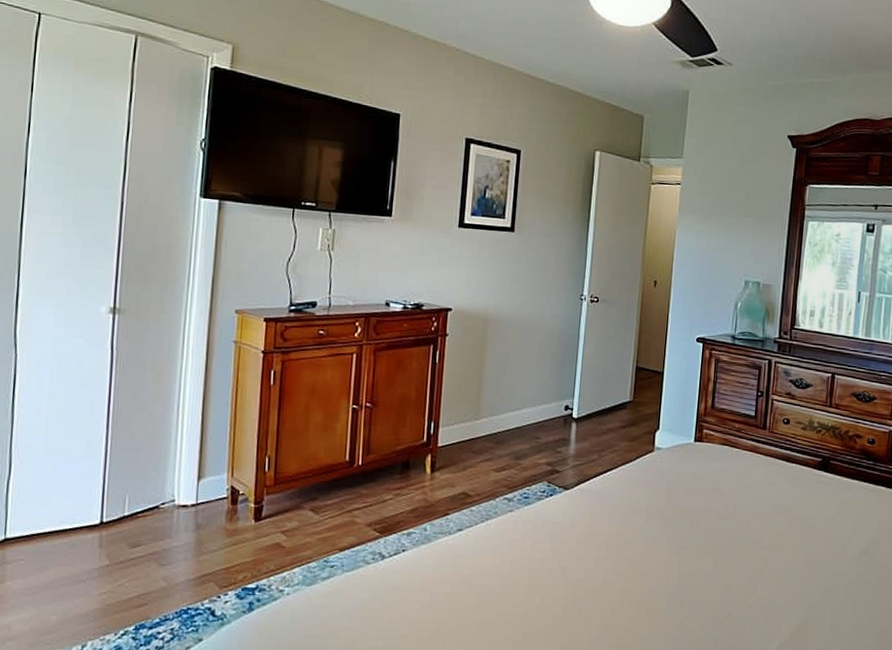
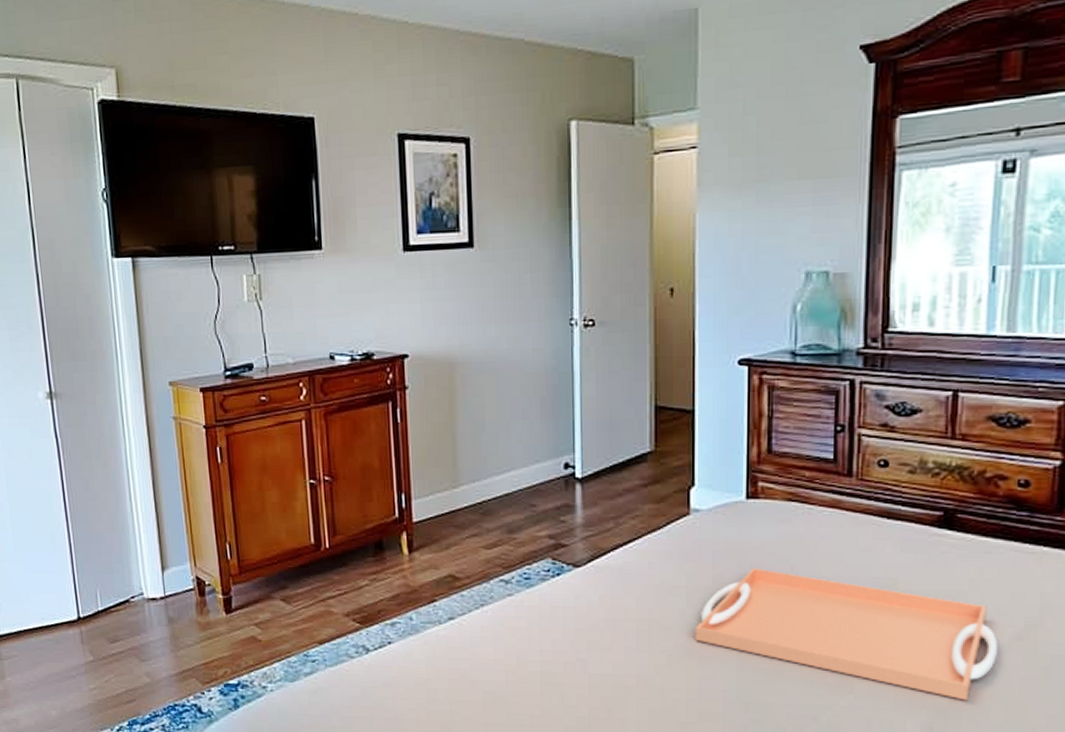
serving tray: none [650,495,851,599] -> present [695,568,998,701]

